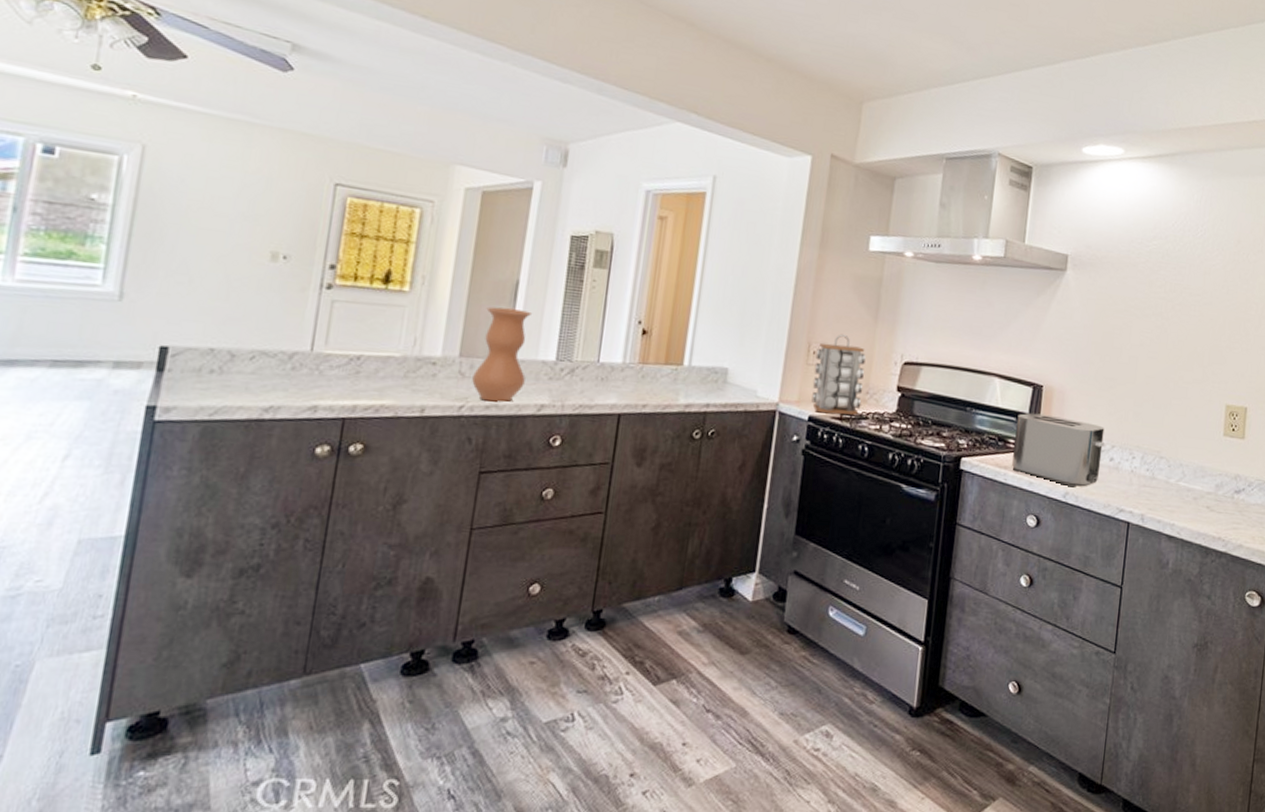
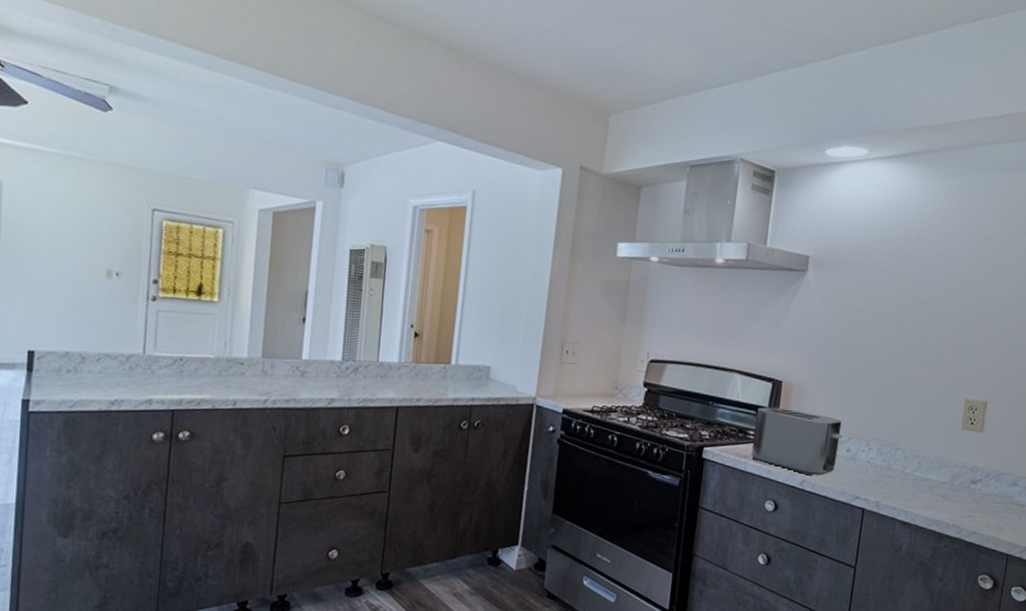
vase: present [472,306,533,403] -> none [273,314,321,397]
spice rack: present [811,333,866,416] -> none [565,334,615,409]

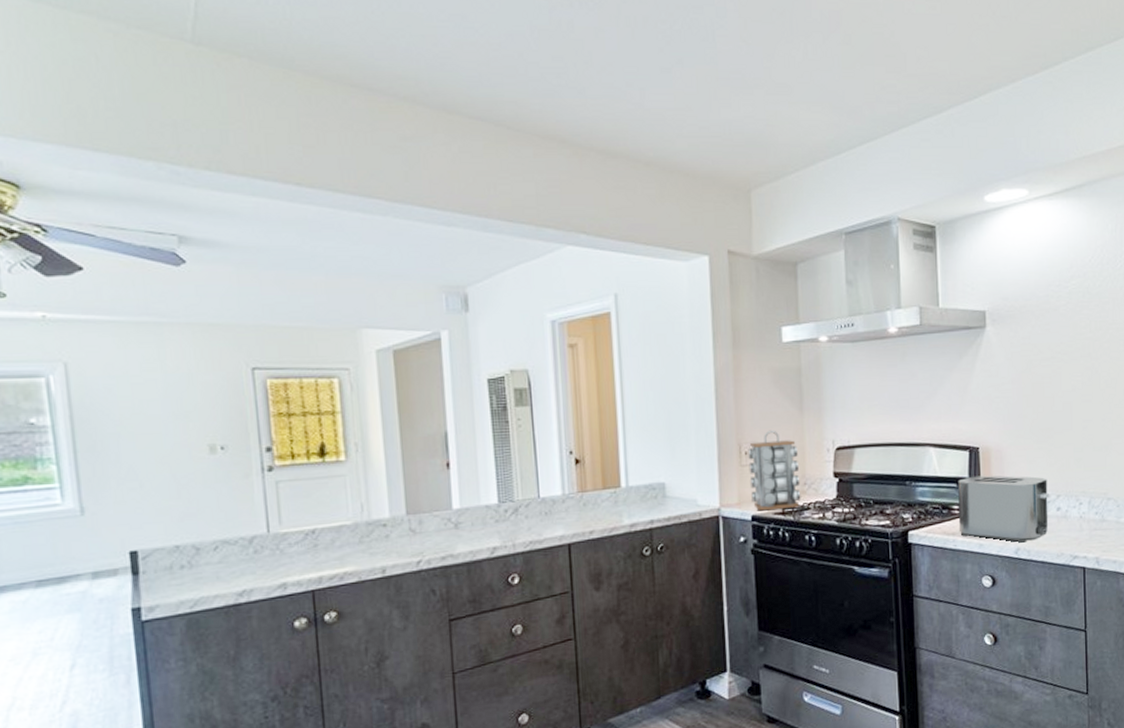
spice rack: none [565,334,615,409] -> present [748,430,801,511]

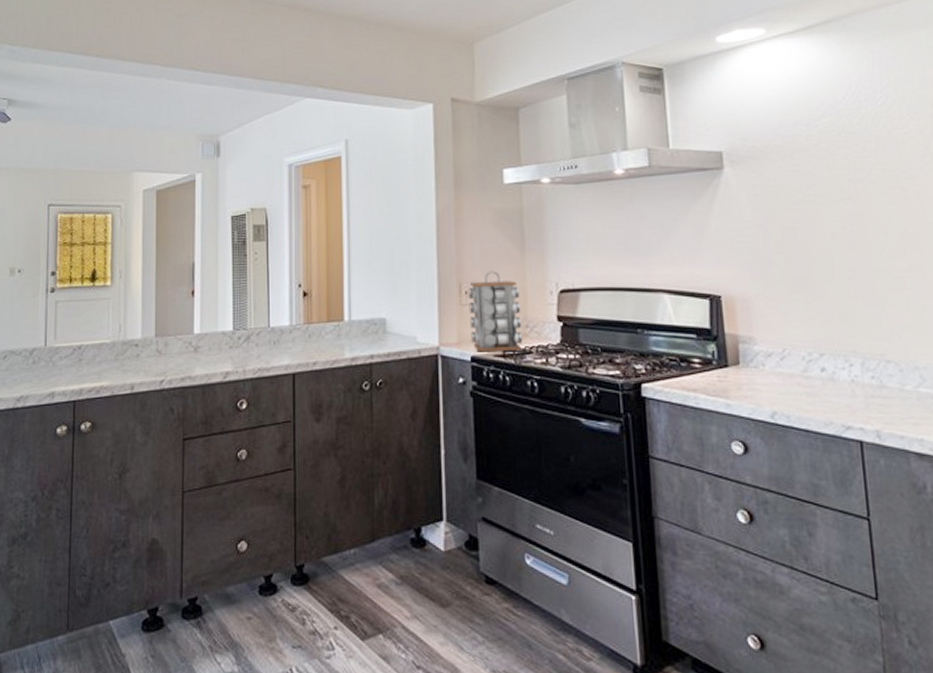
toaster: present [958,475,1049,543] -> none [697,327,812,406]

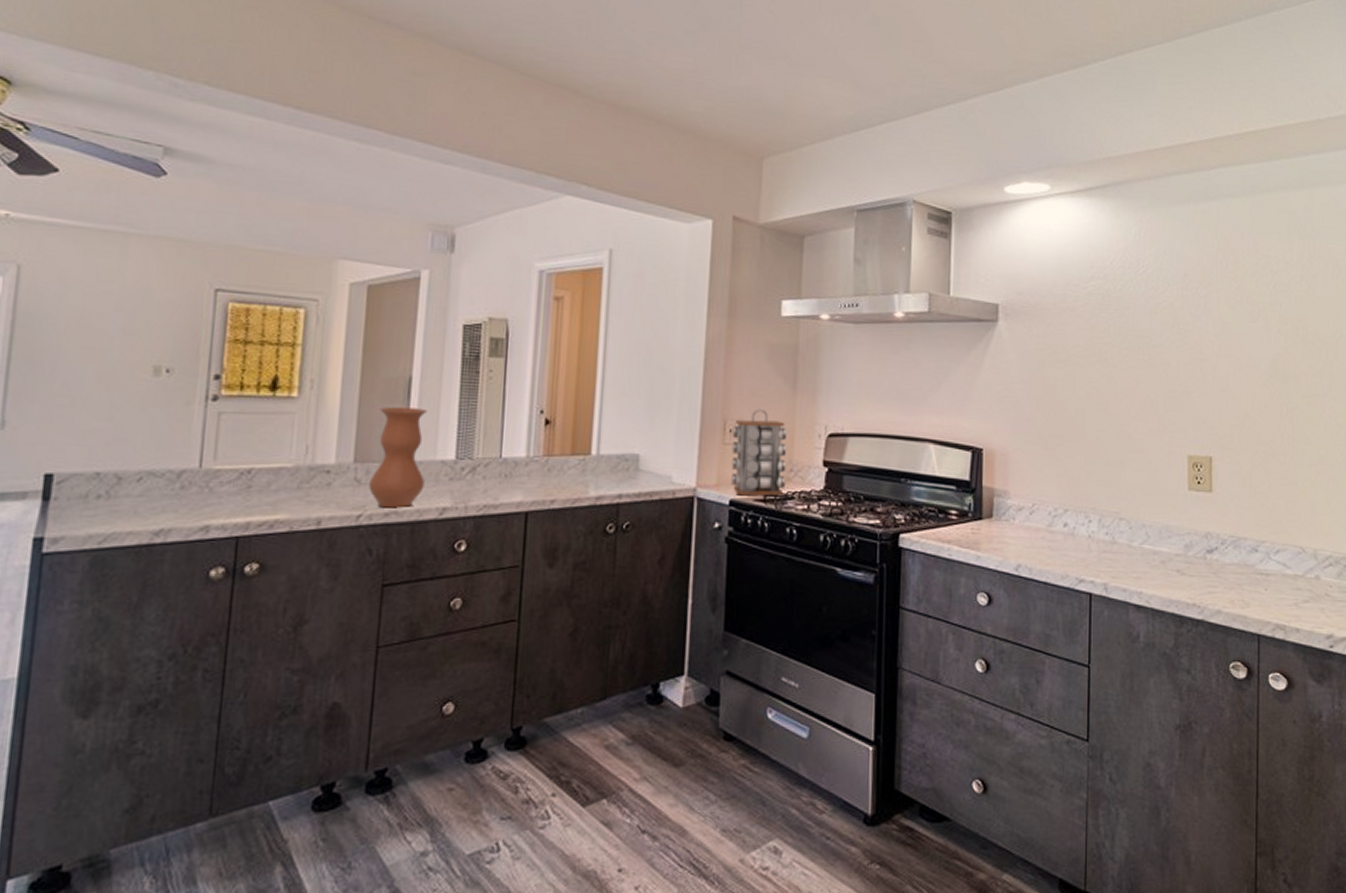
vase: none [168,289,210,374] -> present [369,407,428,509]

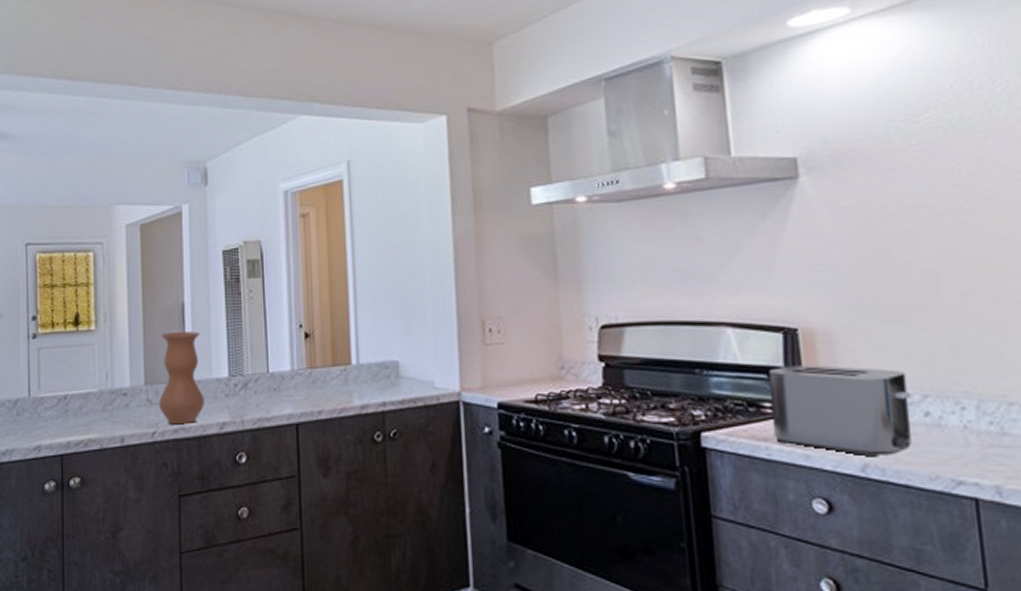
spice rack: present [731,408,787,497] -> none [492,304,558,398]
toaster: none [955,479,1056,559] -> present [769,365,913,457]

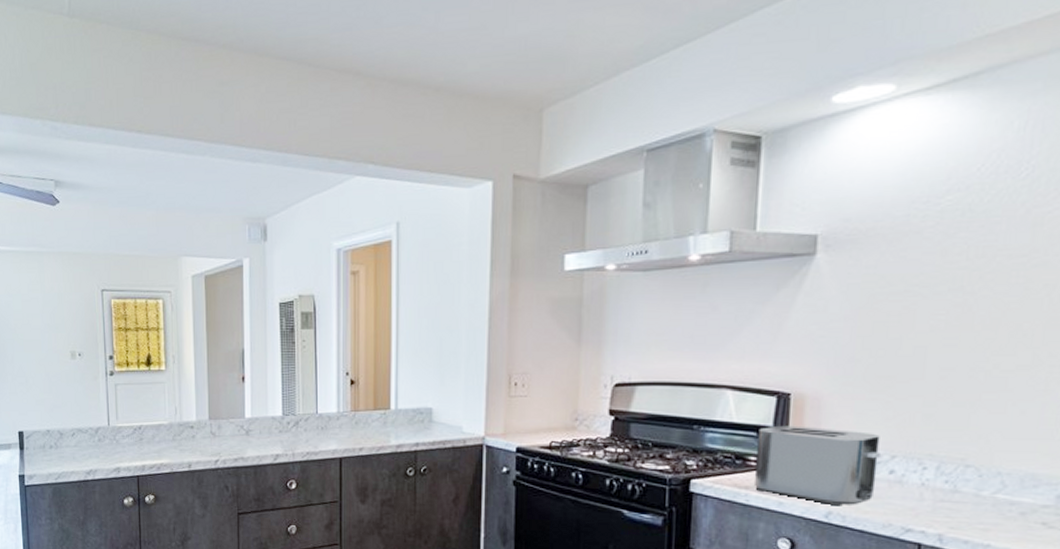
vase: present [159,331,205,425] -> none [221,375,261,455]

